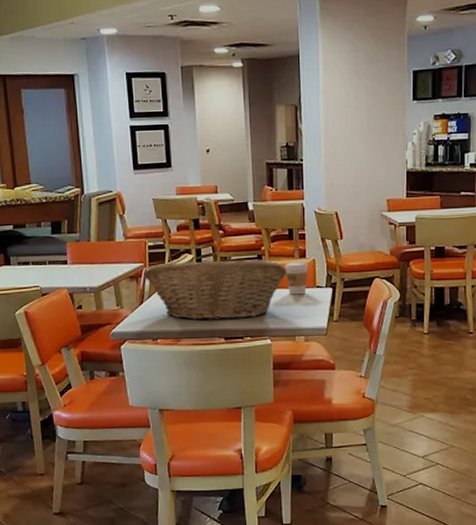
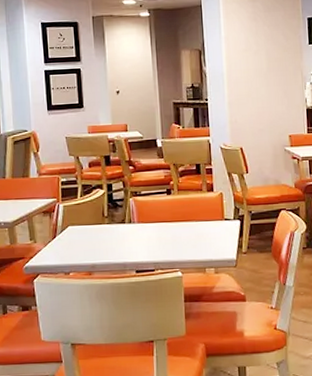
fruit basket: present [144,258,287,320] -> none [57,193,196,253]
coffee cup: present [284,262,309,295] -> none [193,195,216,228]

